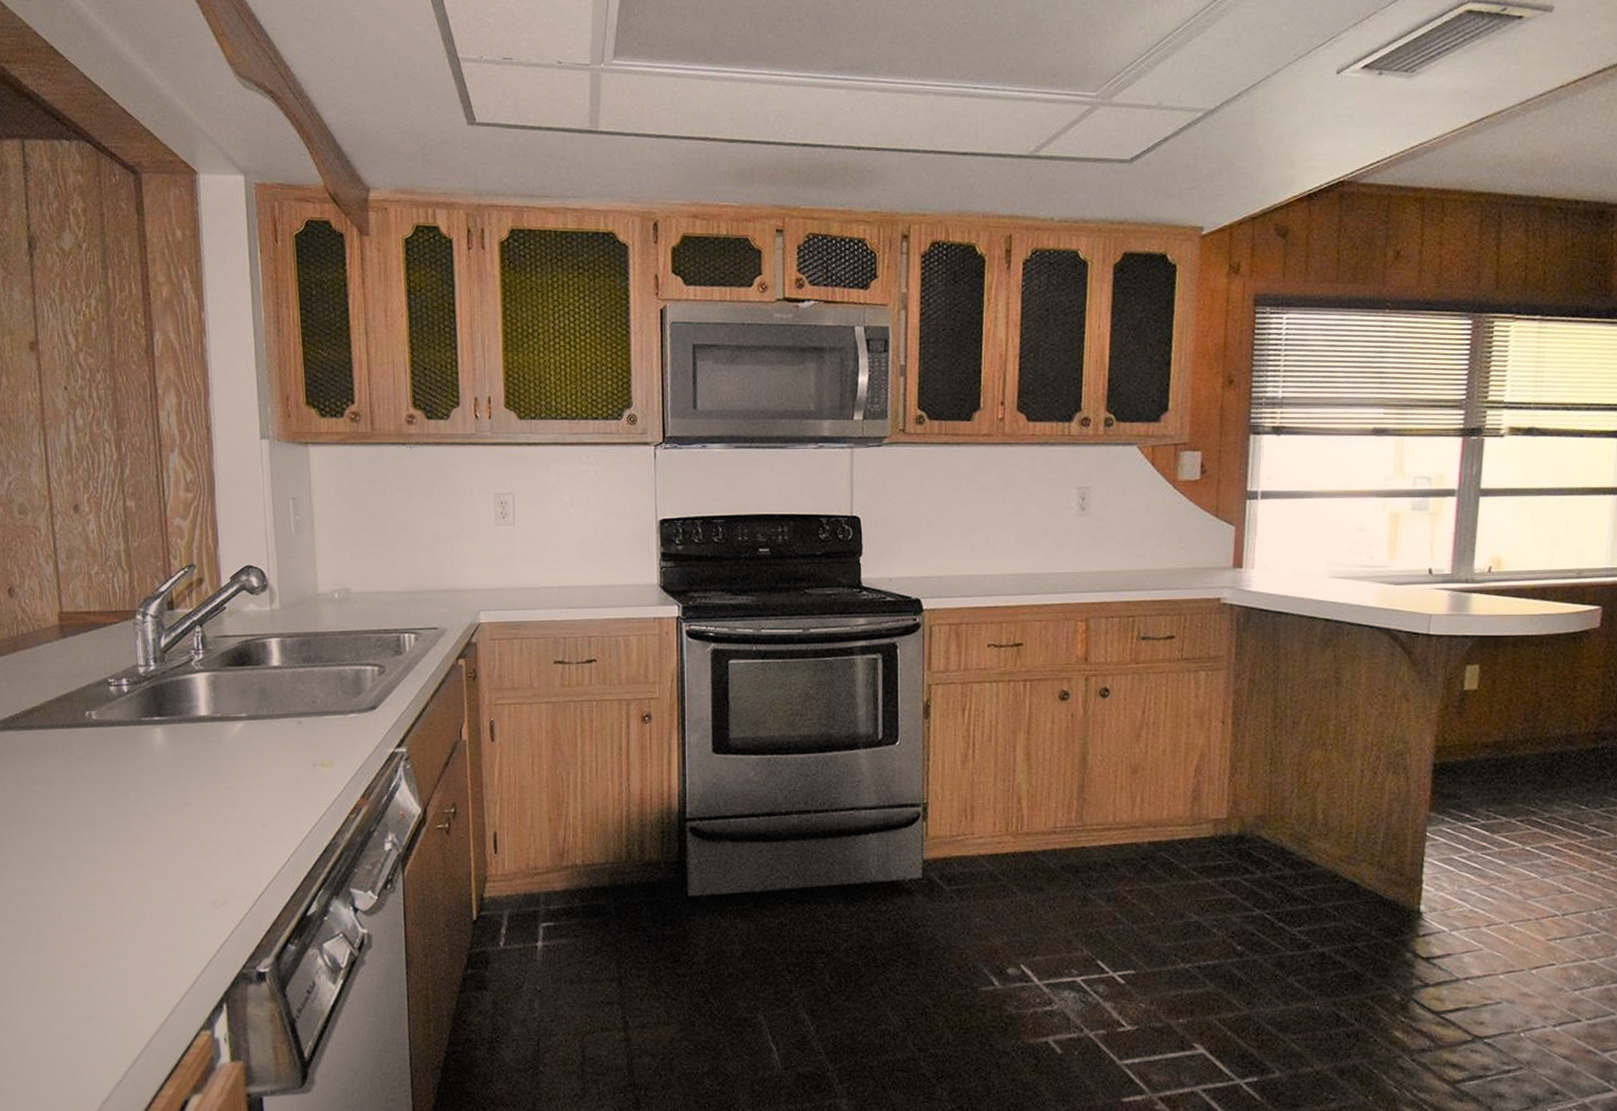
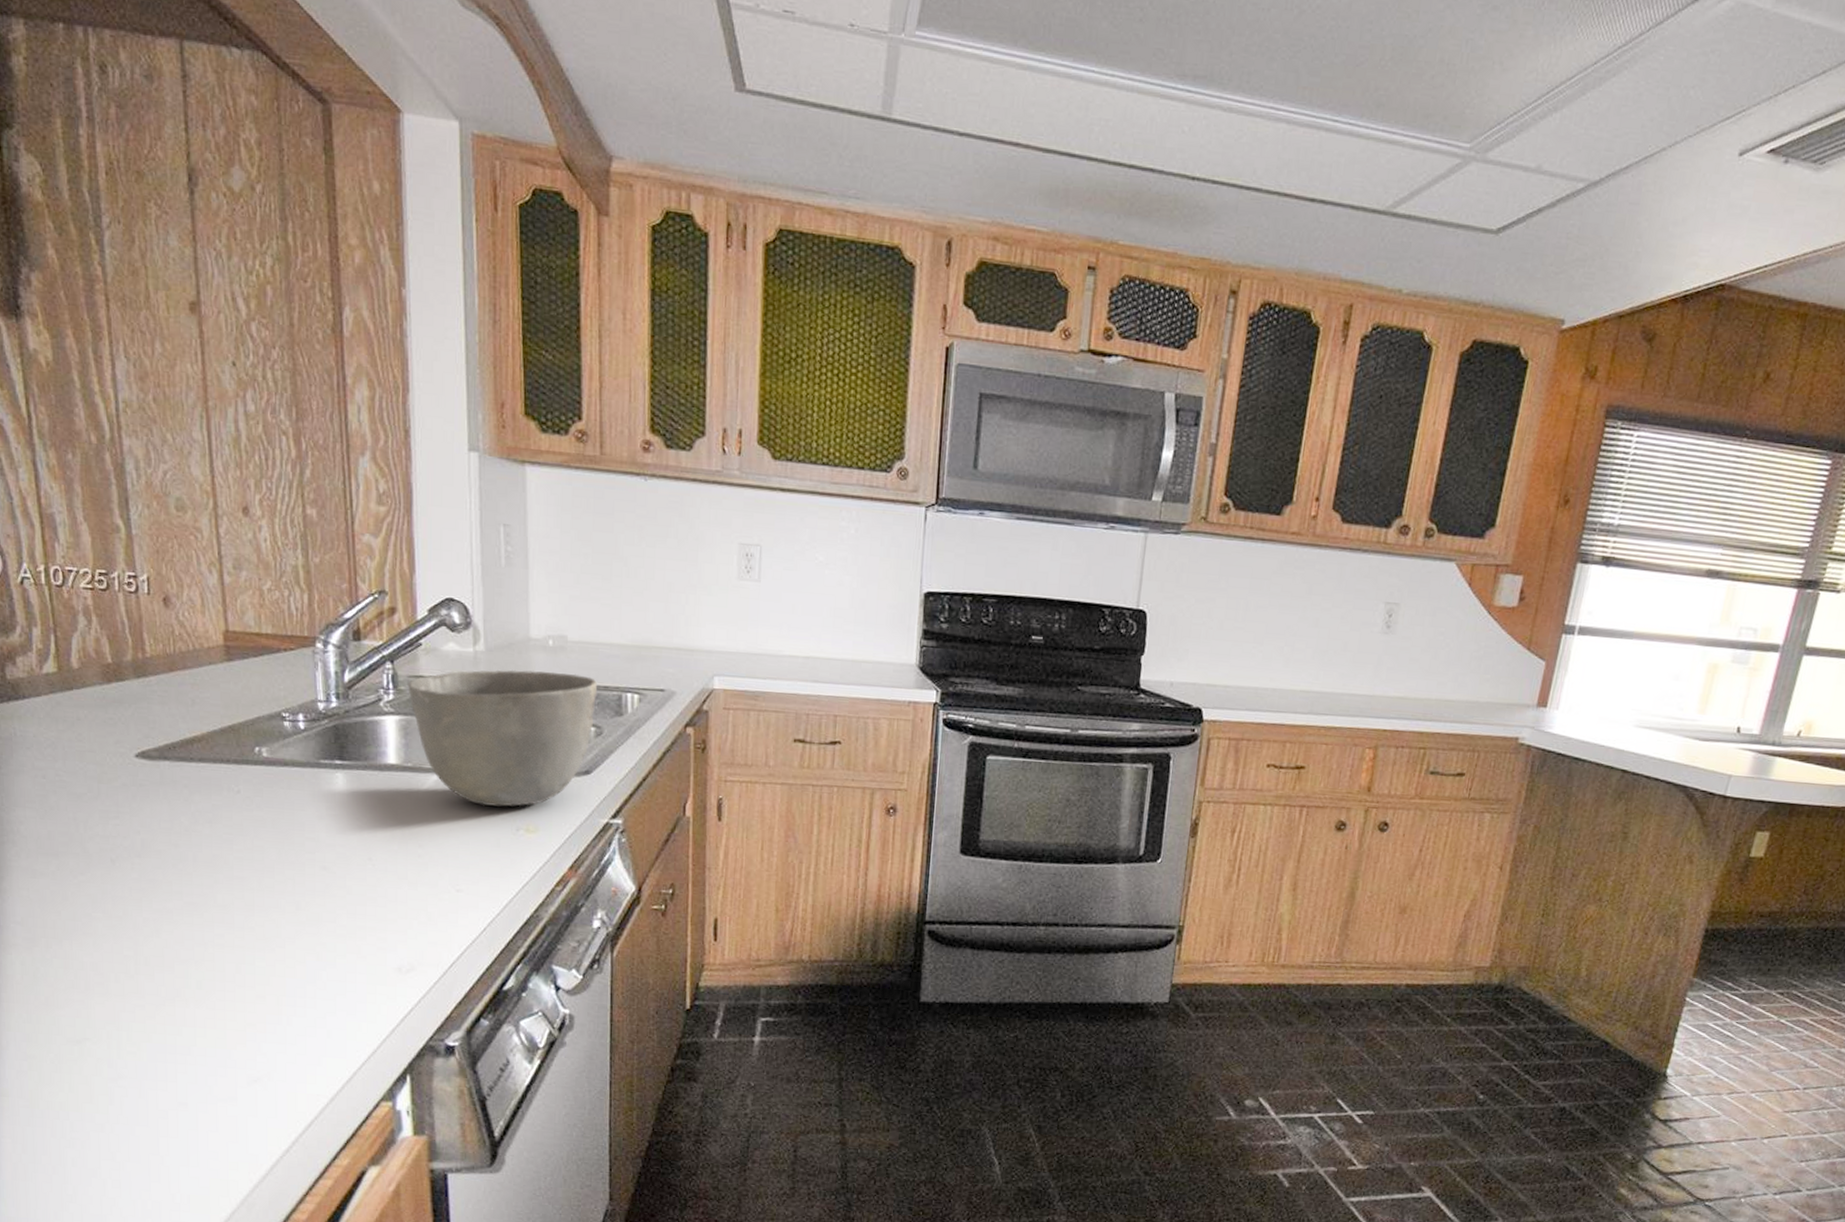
bowl: none [215,621,379,746] -> present [408,669,598,807]

